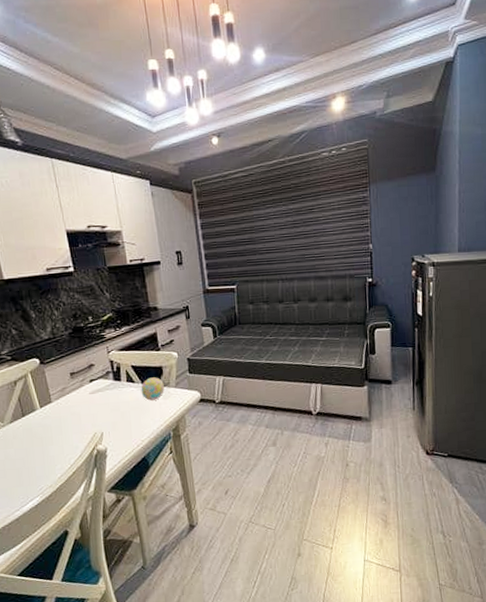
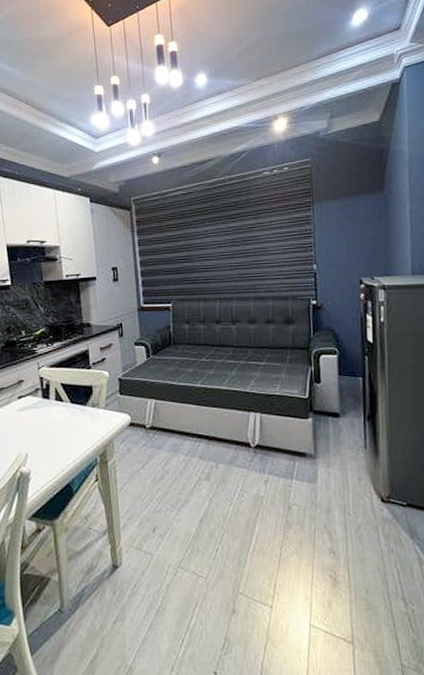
decorative ball: present [141,377,164,401] -> none [69,397,93,422]

